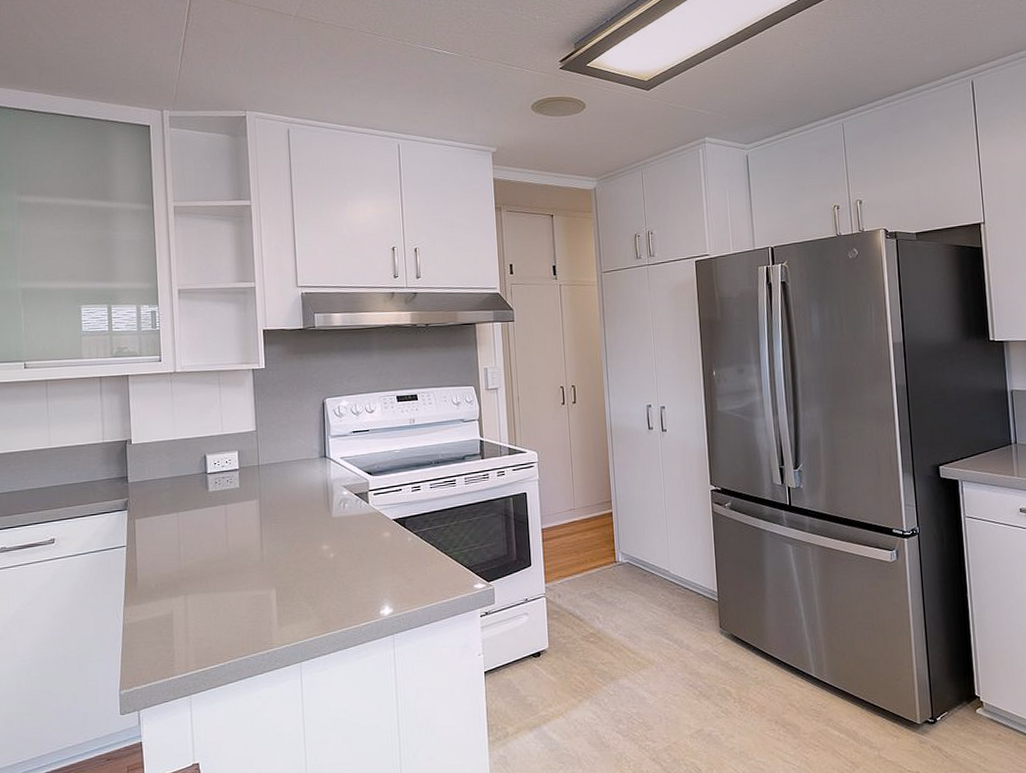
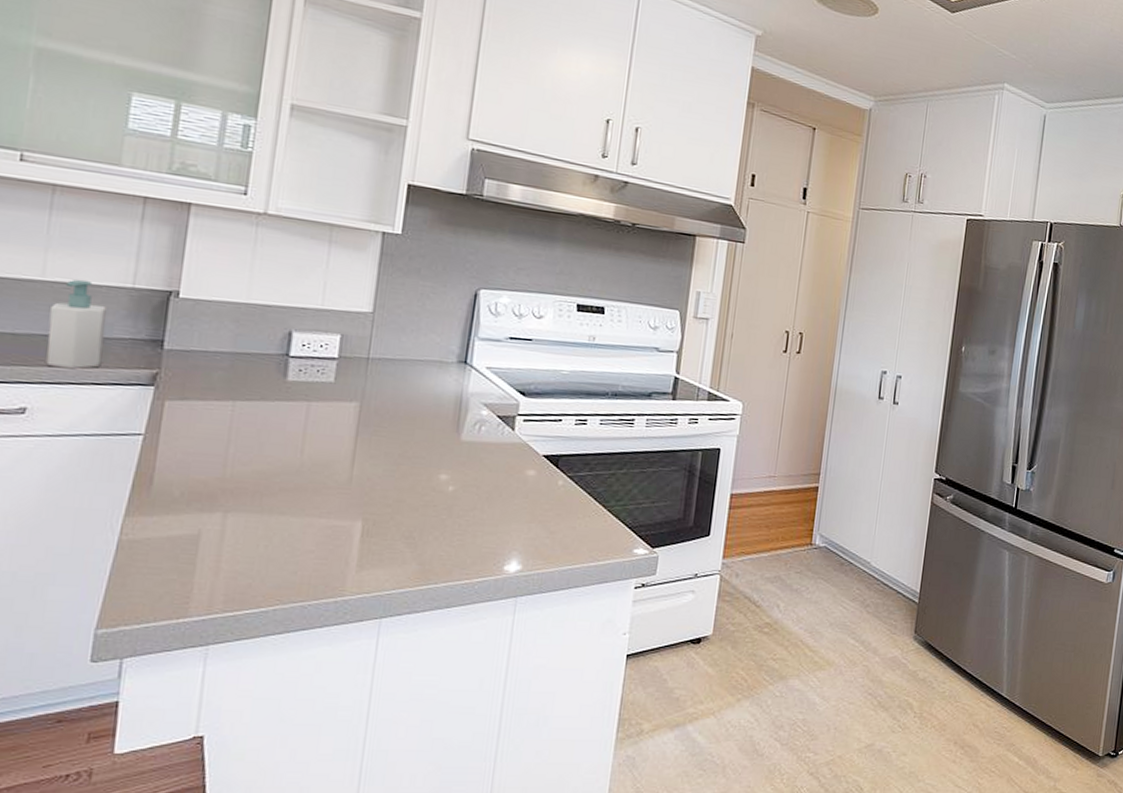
soap bottle: none [58,442,93,508] -> present [46,279,107,369]

